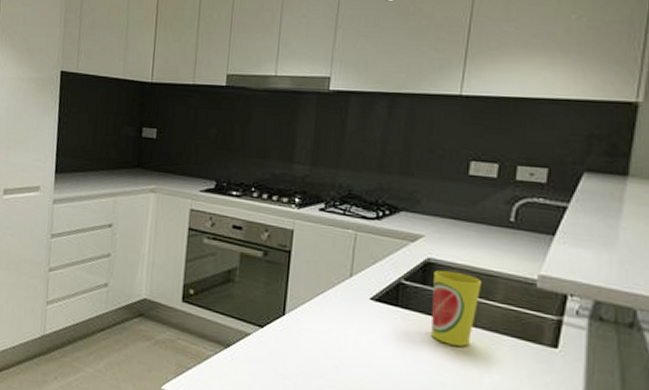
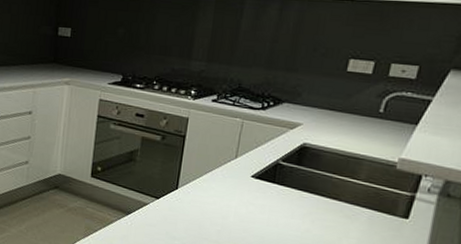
cup: present [431,270,483,347] -> none [301,153,350,217]

